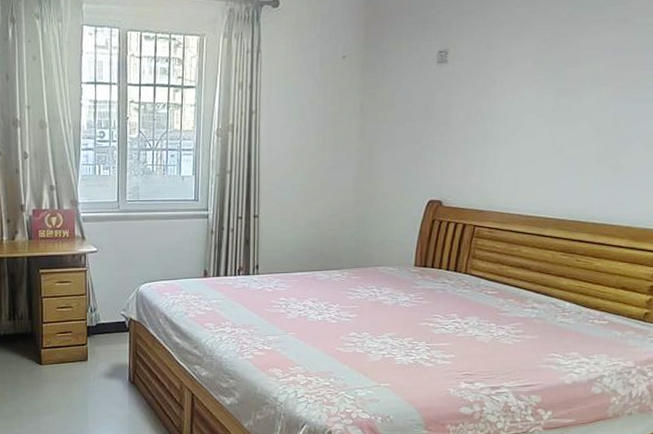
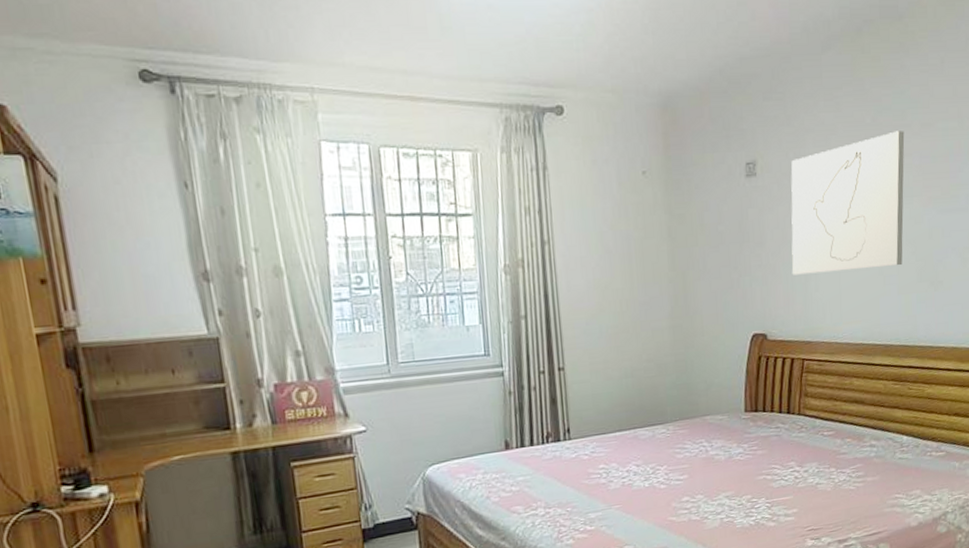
wall art: none [472,25,600,151] -> present [791,131,905,275]

